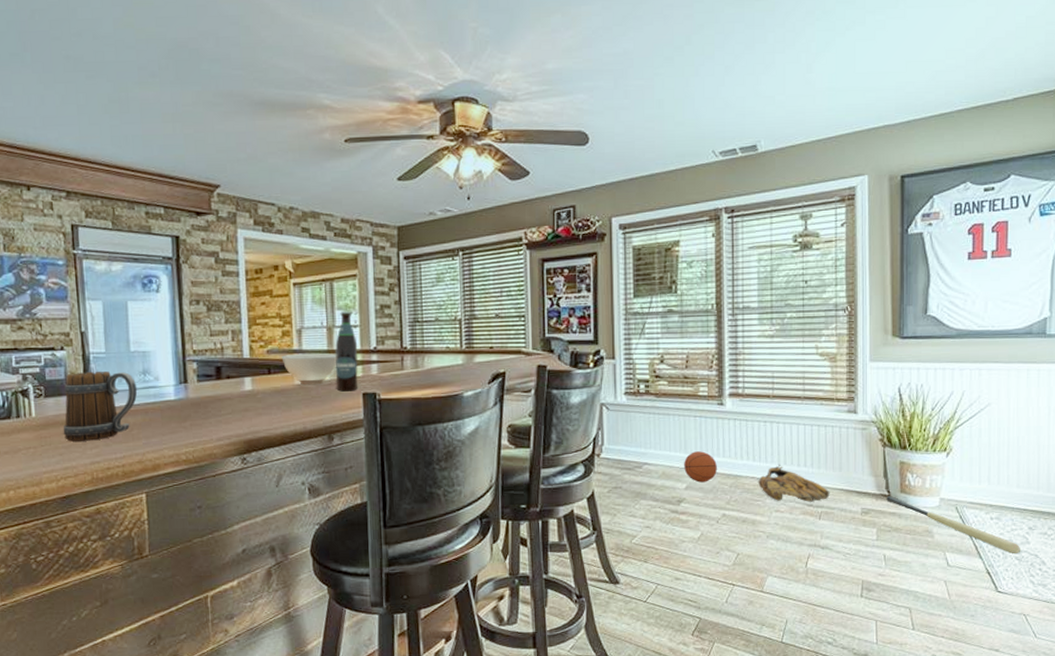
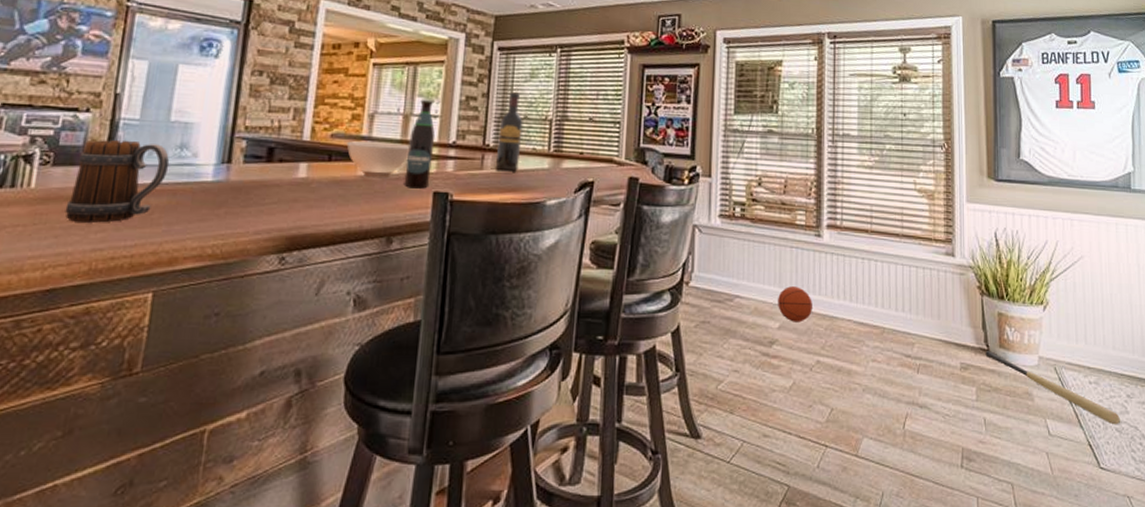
wine bottle: none [414,296,436,373] -> present [494,91,523,175]
baseball glove: present [758,464,830,502] -> none [855,307,929,352]

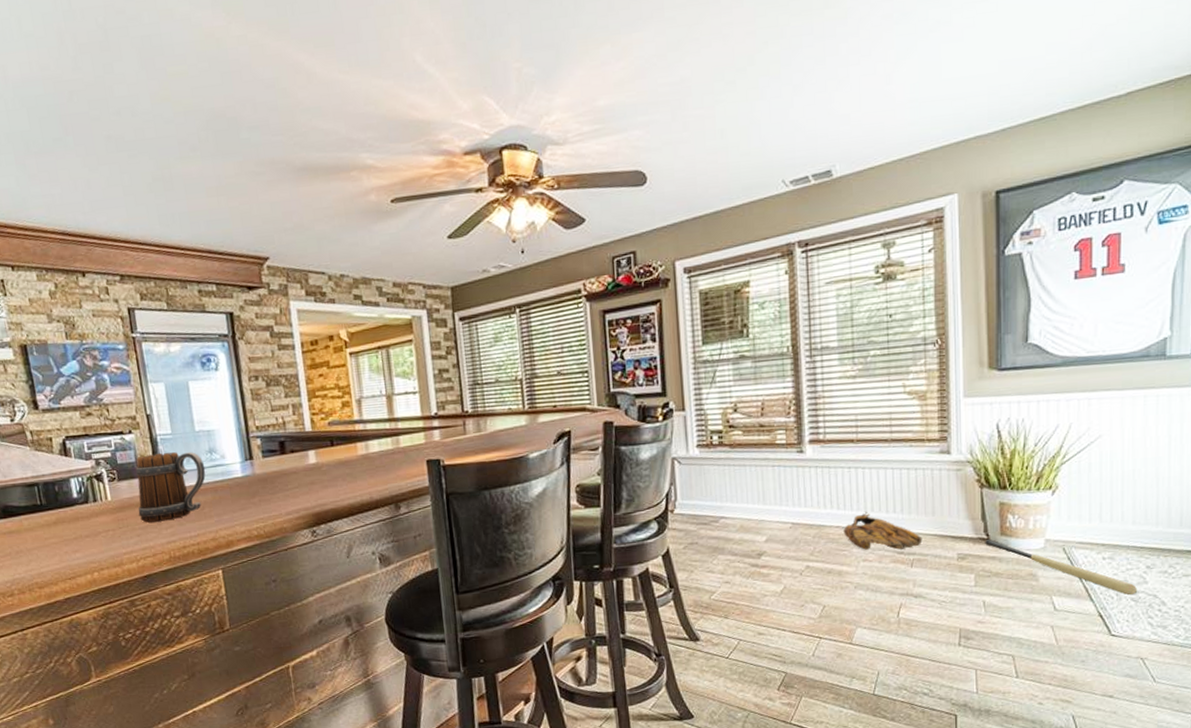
bowl: present [346,141,410,179] -> none [343,421,399,456]
bottle: present [404,99,435,189] -> none [395,378,422,460]
wine bottle: present [494,91,523,175] -> none [474,357,499,436]
basketball: present [778,286,812,323] -> none [763,502,799,535]
baseball glove: none [855,307,929,352] -> present [843,511,923,550]

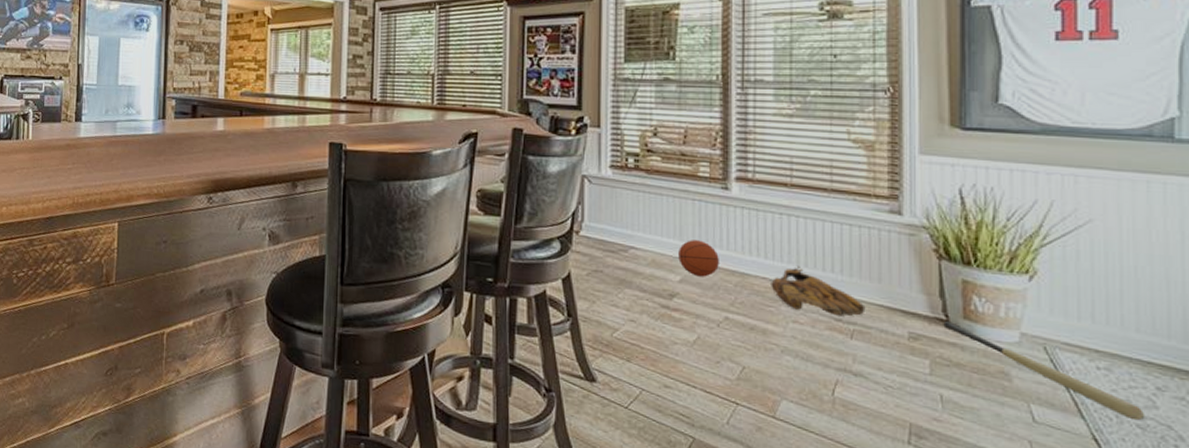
beer mug: present [136,452,206,523] -> none [53,101,121,167]
basketball: none [763,502,799,535] -> present [678,240,719,277]

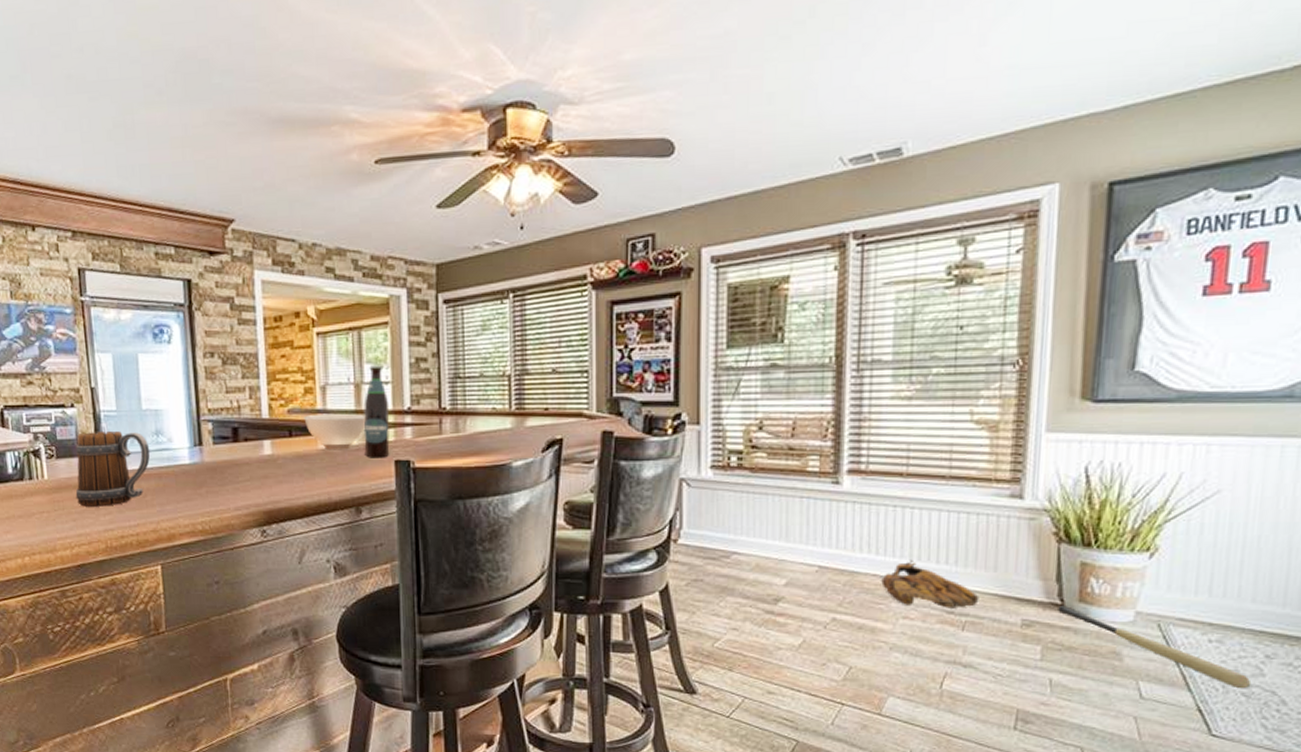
beer mug: none [53,101,121,167] -> present [75,430,151,507]
bowl: none [254,98,307,131] -> present [304,414,366,451]
bottle: none [303,59,328,140] -> present [363,365,390,458]
basketball: present [678,240,719,277] -> none [784,540,827,579]

